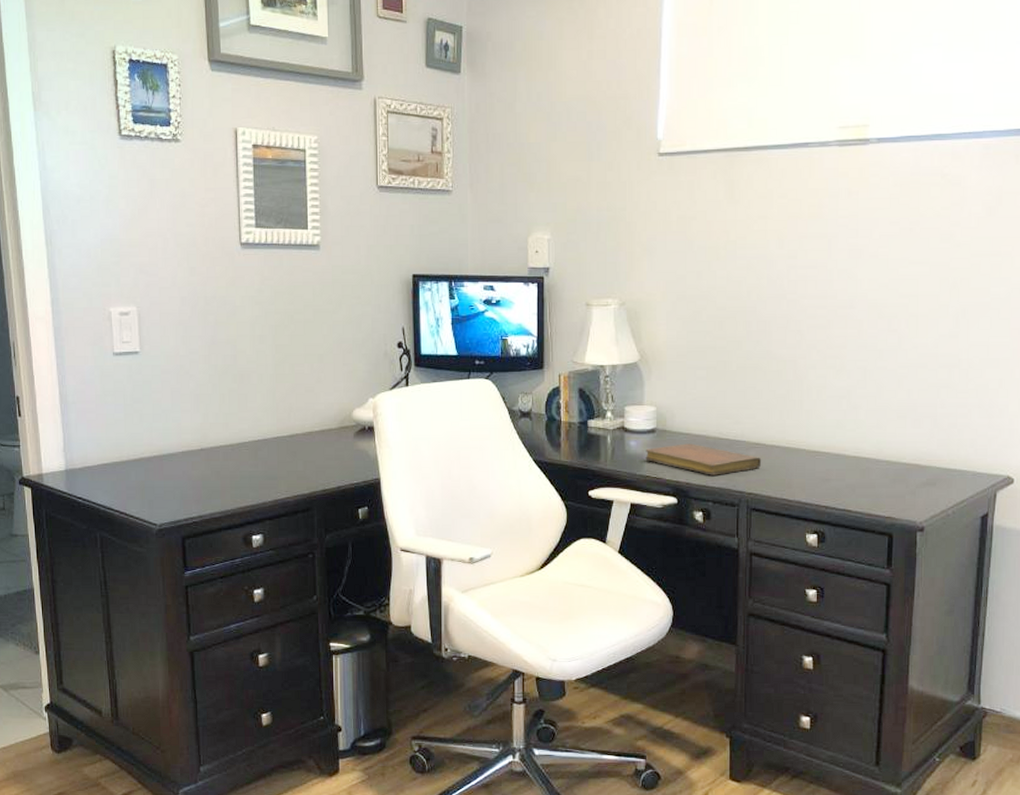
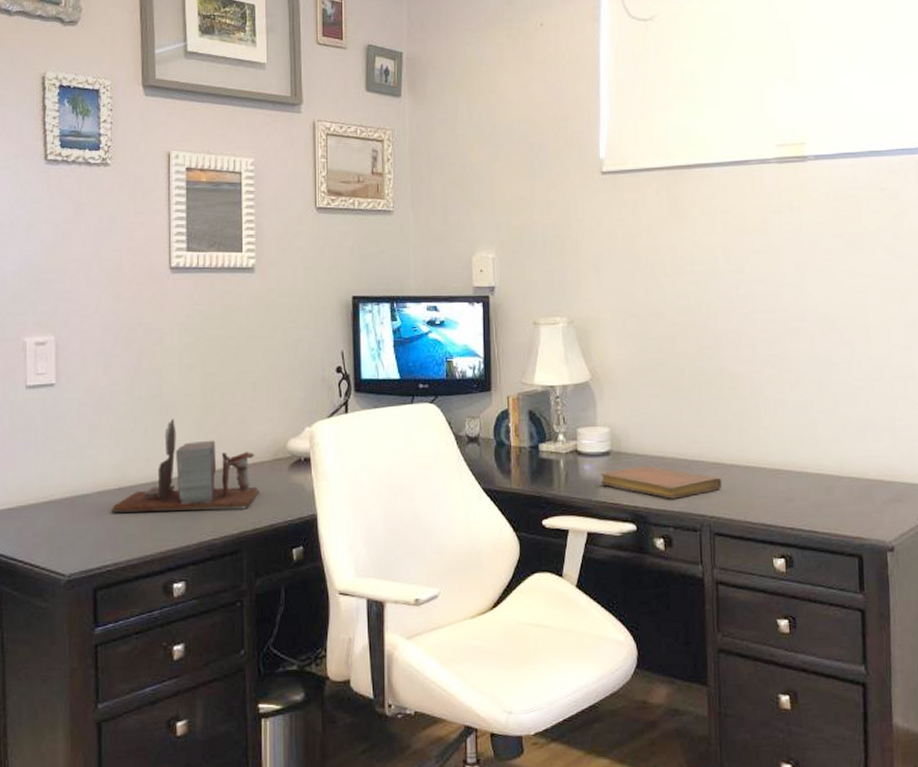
desk organizer: none [194,387,327,472] -> present [110,419,259,513]

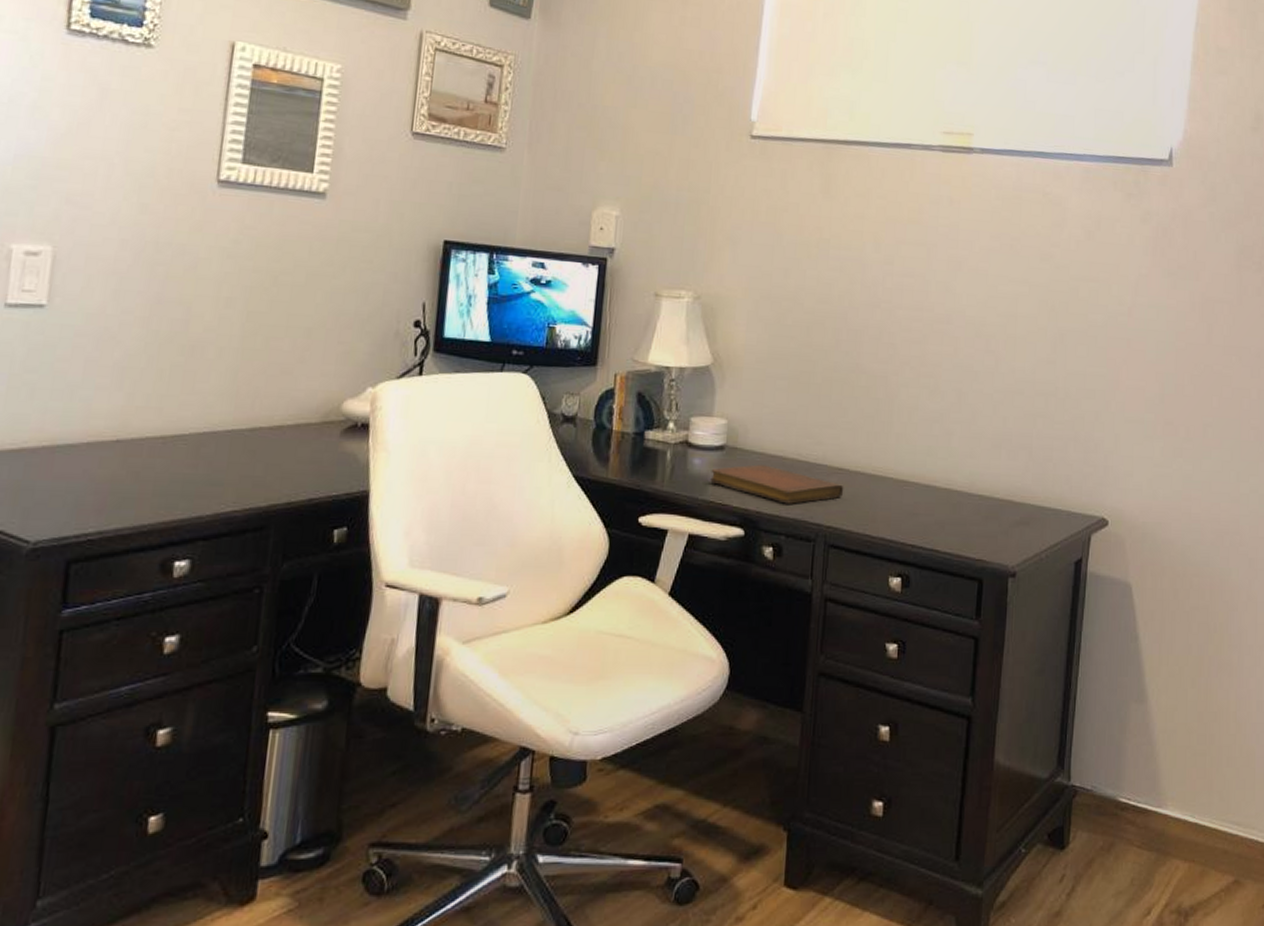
desk organizer: present [110,419,259,513] -> none [101,362,300,478]

